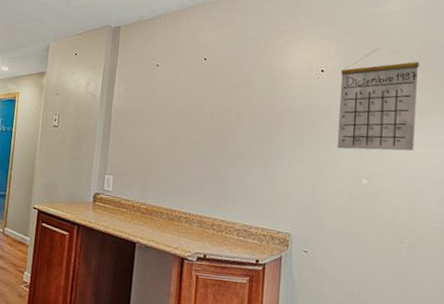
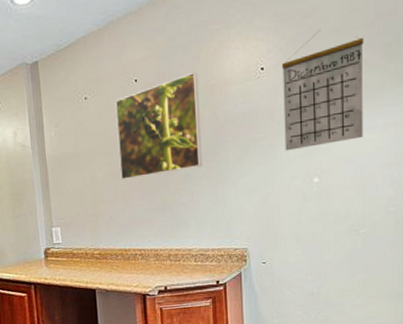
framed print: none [177,61,262,147] -> present [115,71,202,181]

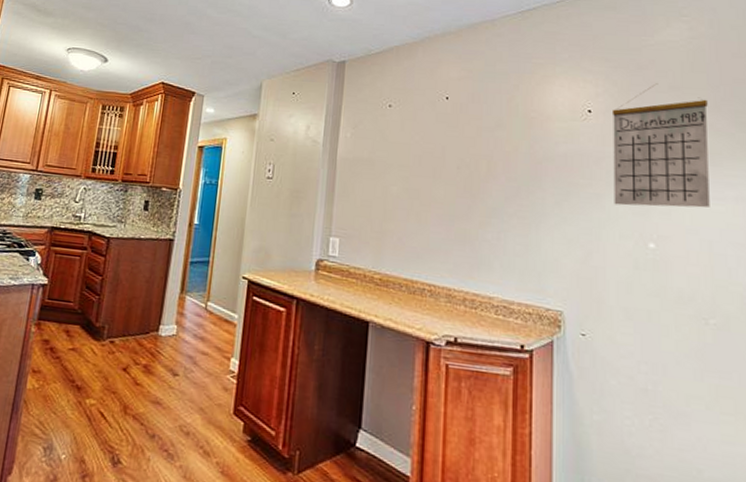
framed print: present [115,71,202,181] -> none [417,100,516,203]

